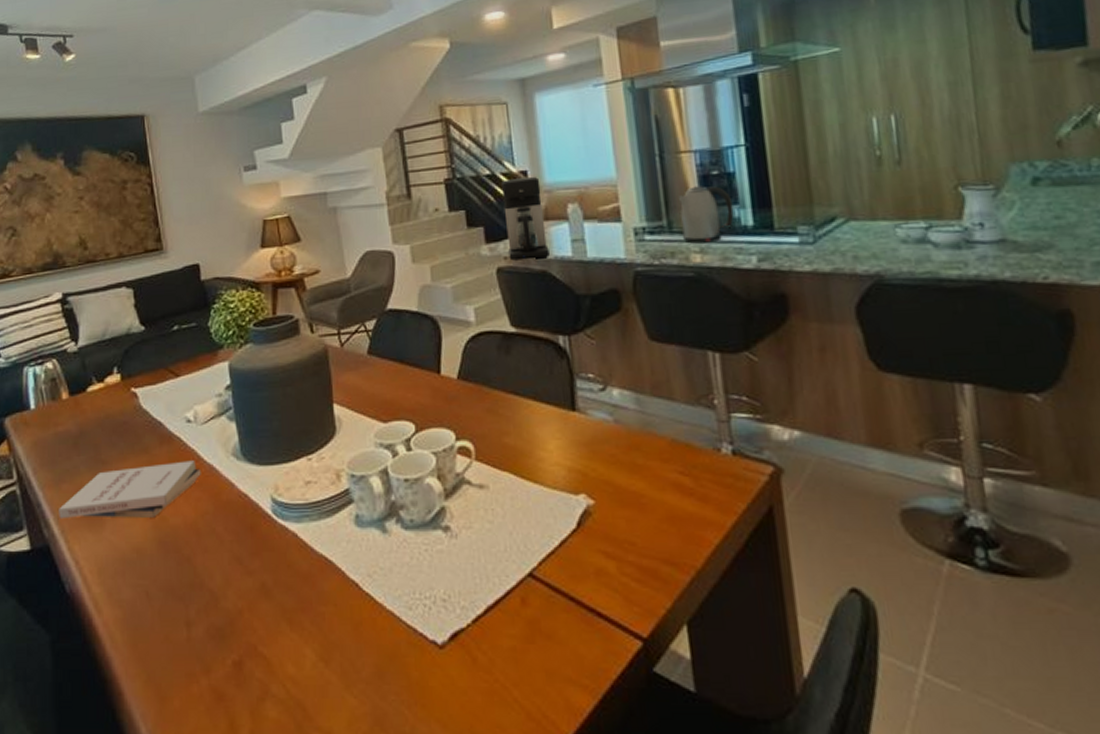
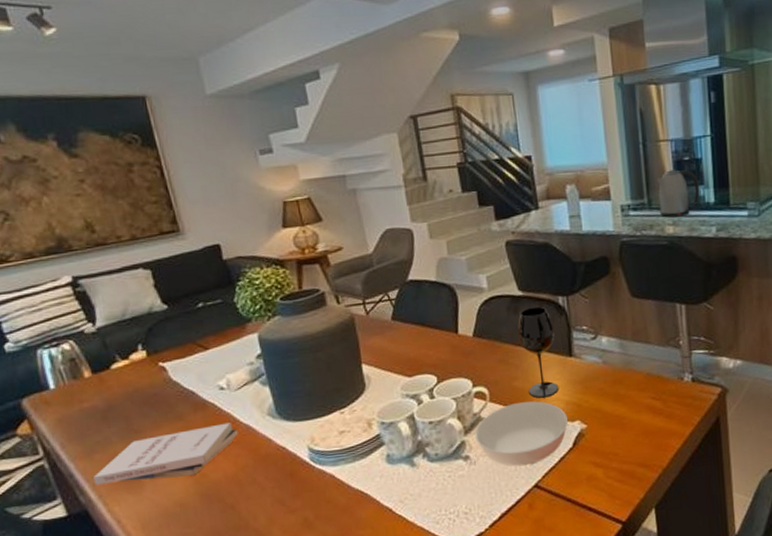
bowl: none [456,464,570,547] -> present [474,401,568,467]
coffee maker: present [501,176,550,261] -> none [509,160,551,235]
wine glass: none [510,346,560,461] -> present [518,306,559,398]

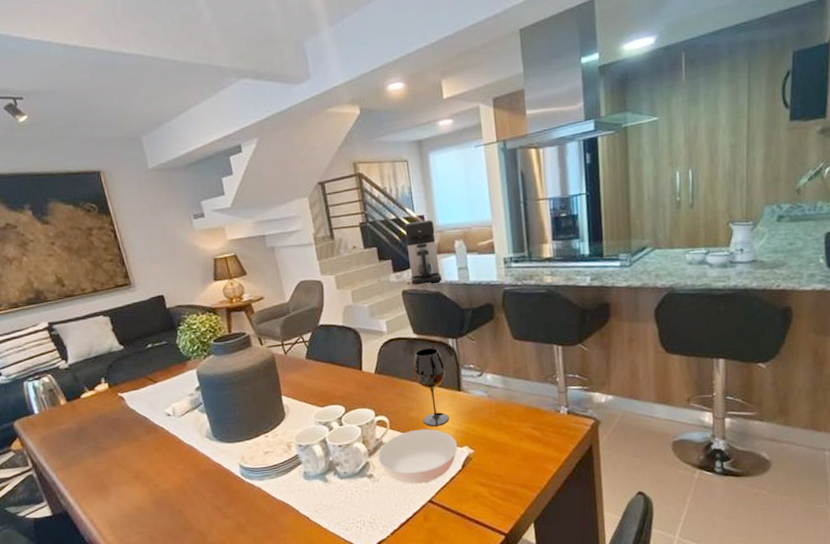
books: present [92,422,238,486] -> none [70,443,183,492]
coffee maker: none [509,160,551,235] -> present [404,219,442,285]
kettle: present [657,169,700,218] -> none [537,225,576,269]

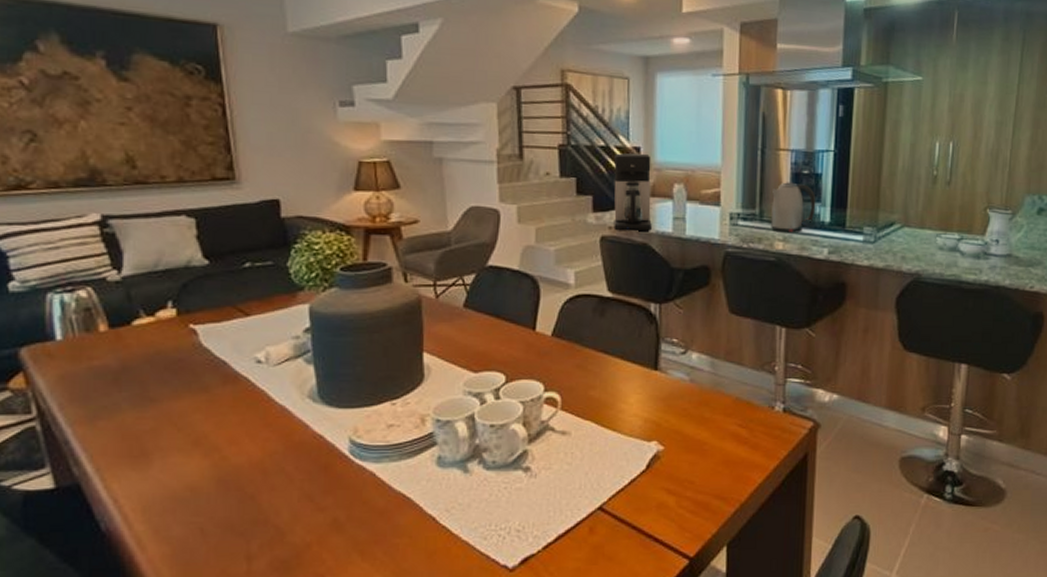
bowl: present [377,429,457,485] -> none [539,415,644,485]
wine glass: present [413,347,450,427] -> none [602,311,642,412]
kettle: none [537,225,576,269] -> present [771,182,816,233]

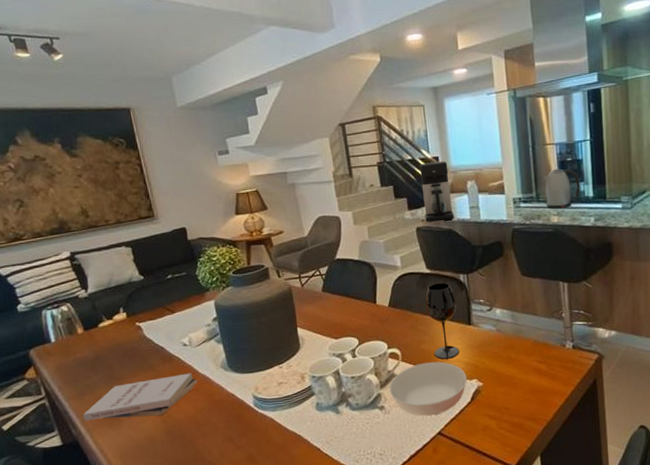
books: none [91,401,271,458] -> present [82,373,197,422]
bowl: none [539,415,644,485] -> present [389,362,467,417]
wine glass: none [602,311,642,412] -> present [426,282,460,359]

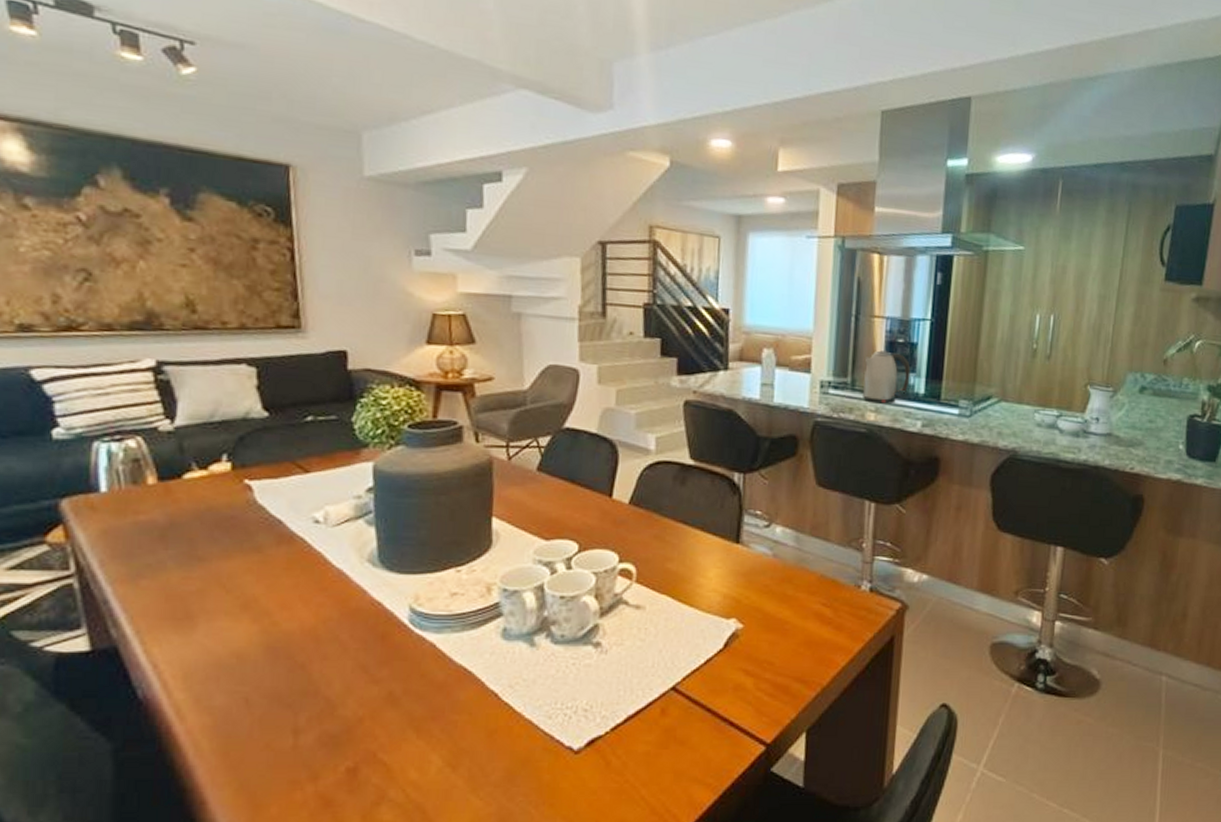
books: present [82,373,197,422] -> none [132,563,327,622]
bowl: present [389,362,467,417] -> none [611,588,722,663]
coffee maker: present [420,161,454,222] -> none [698,314,740,398]
wine glass: present [426,282,460,359] -> none [681,480,724,587]

